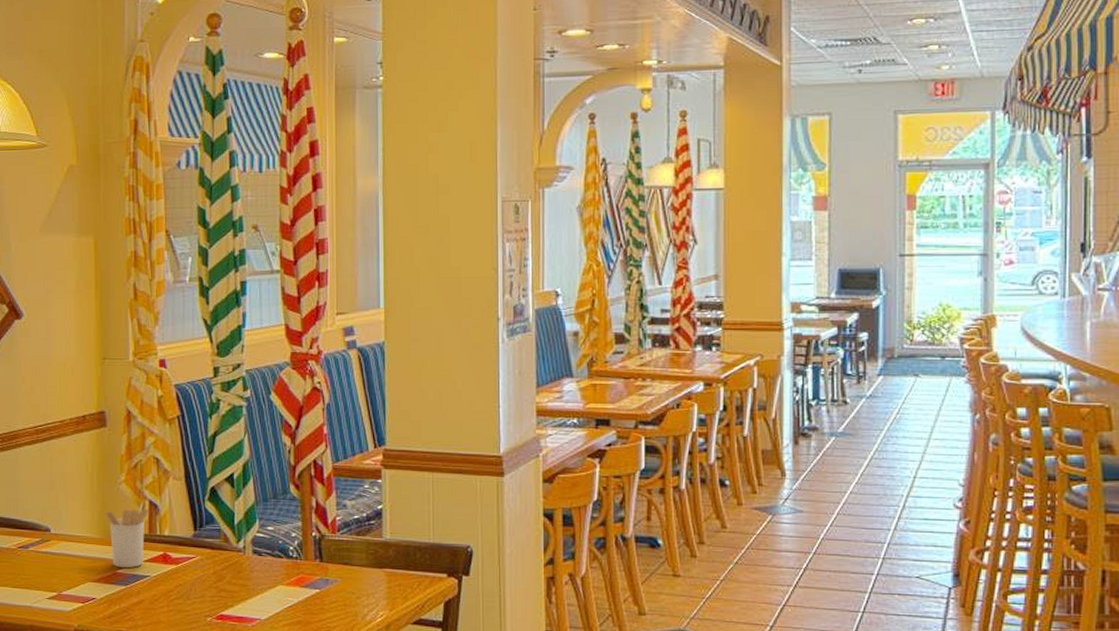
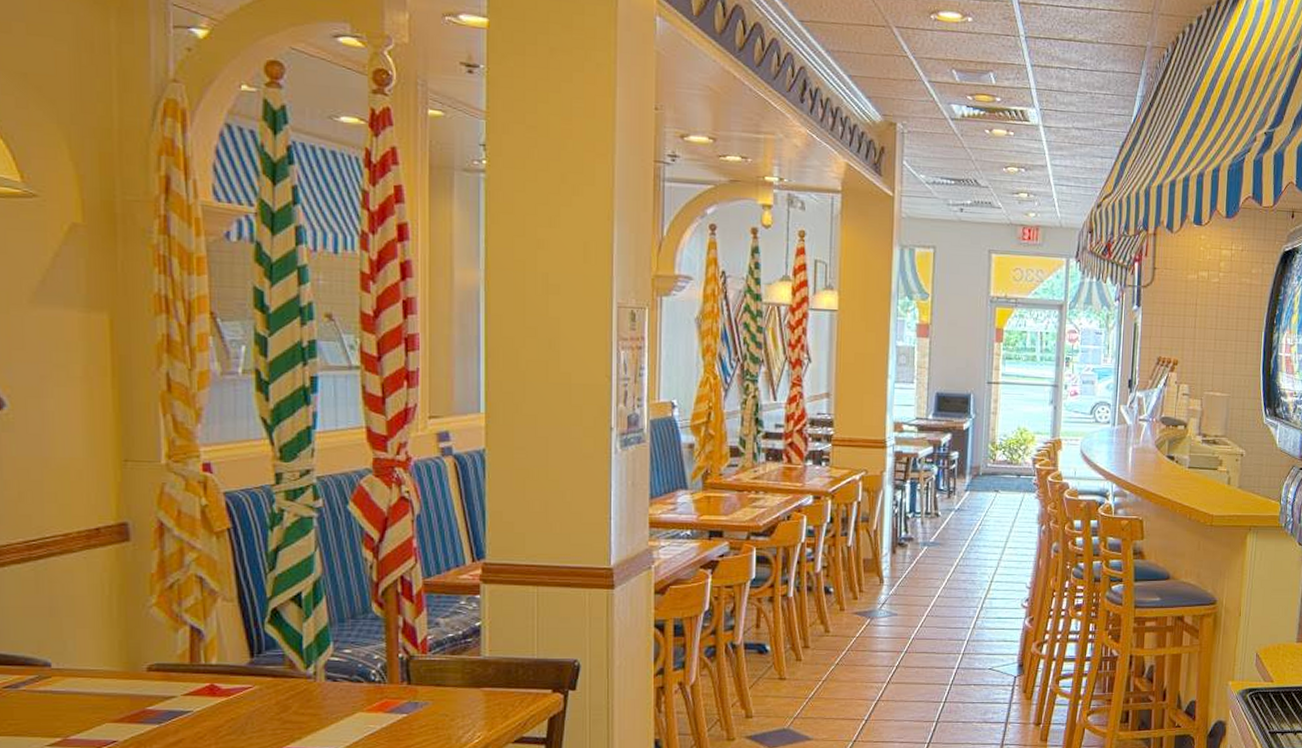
utensil holder: present [104,499,149,569] -> none [128,624,190,705]

